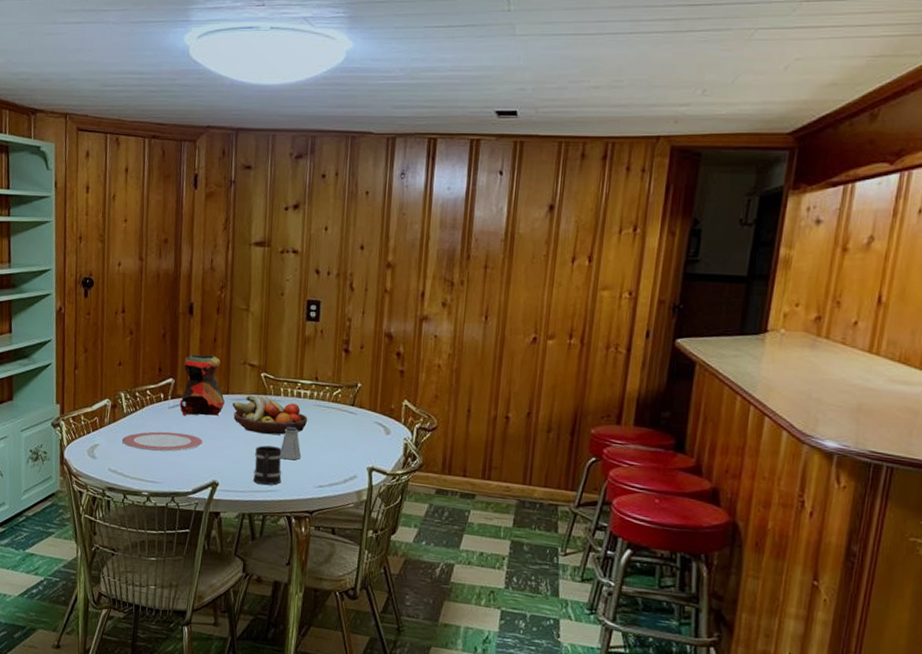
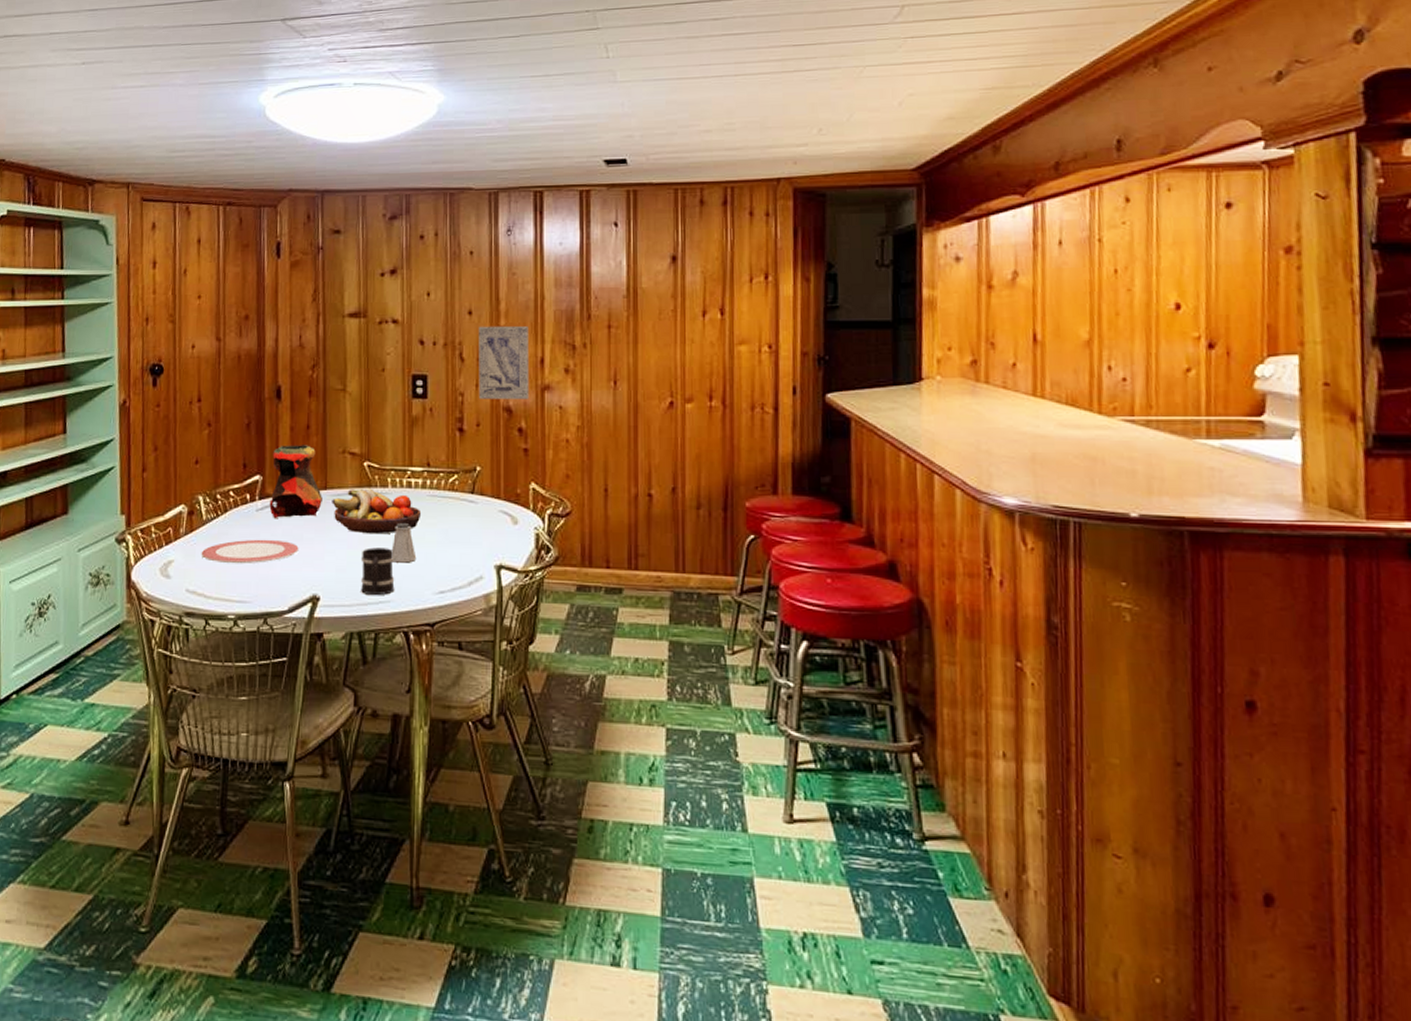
wall art: none [364,260,413,327] -> present [478,325,530,399]

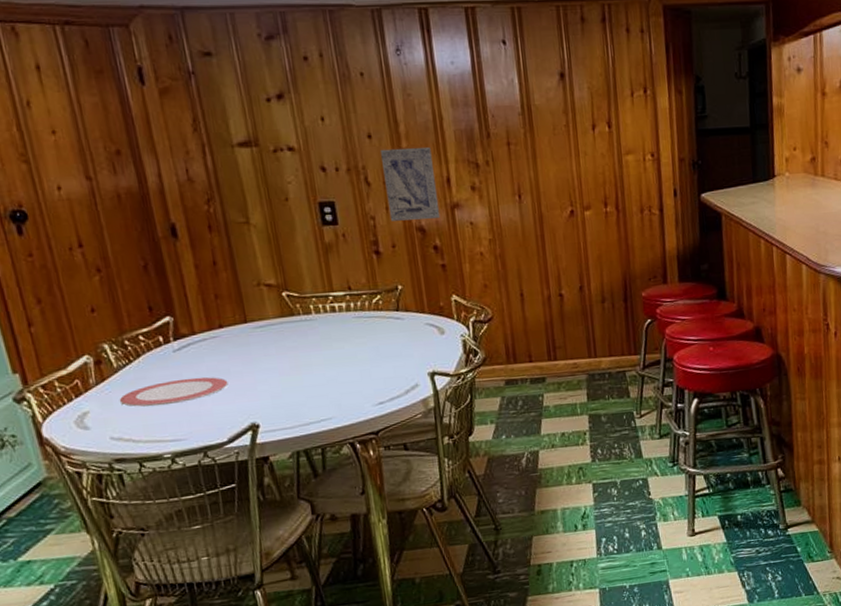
vase: present [269,445,322,518] -> none [179,281,245,357]
fruit bowl: present [332,488,422,535] -> none [254,317,350,360]
mug: present [360,547,395,595] -> none [295,370,335,415]
saltshaker: present [391,522,417,563] -> none [325,344,352,383]

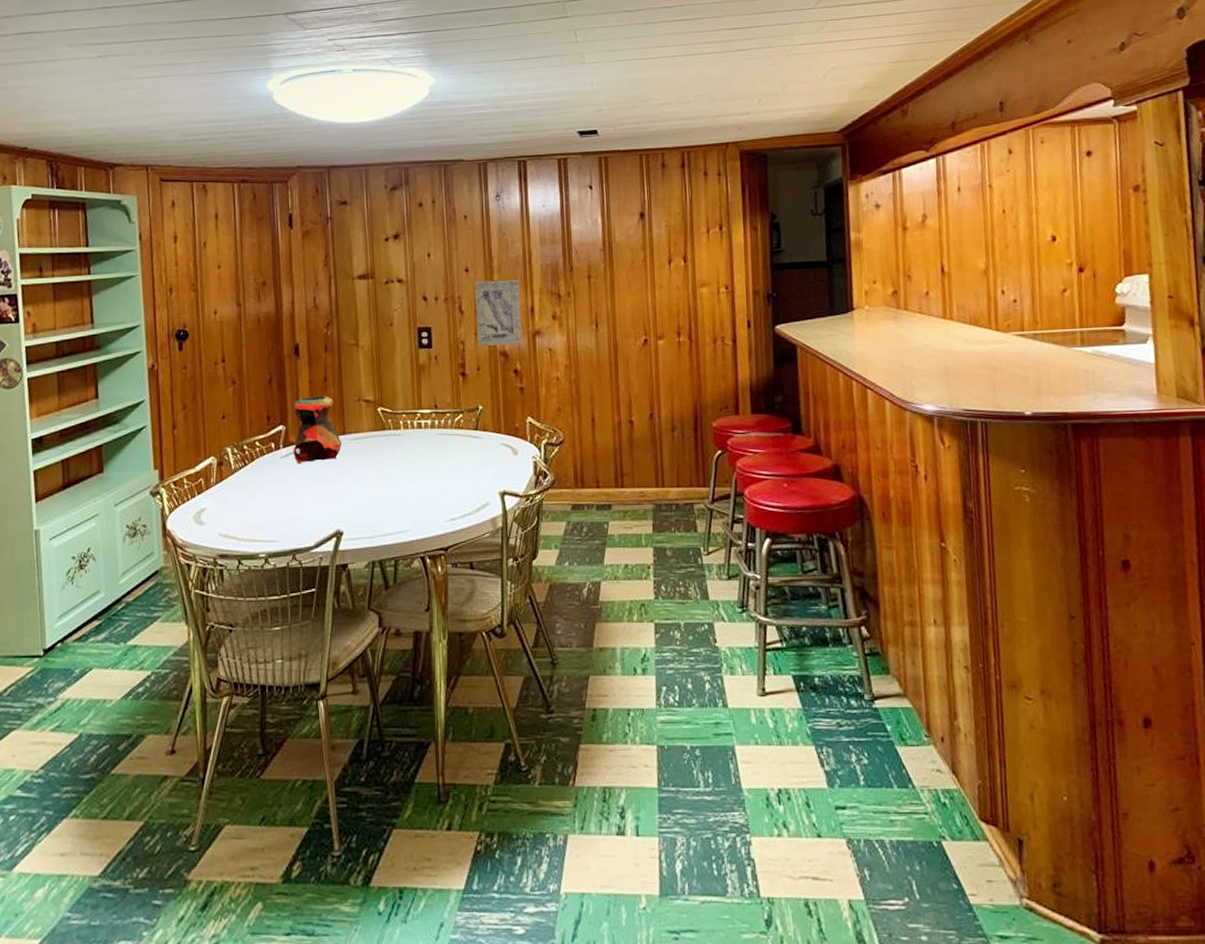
plate: present [119,377,228,407] -> none [231,483,322,508]
vase: none [179,281,245,357] -> present [293,395,341,463]

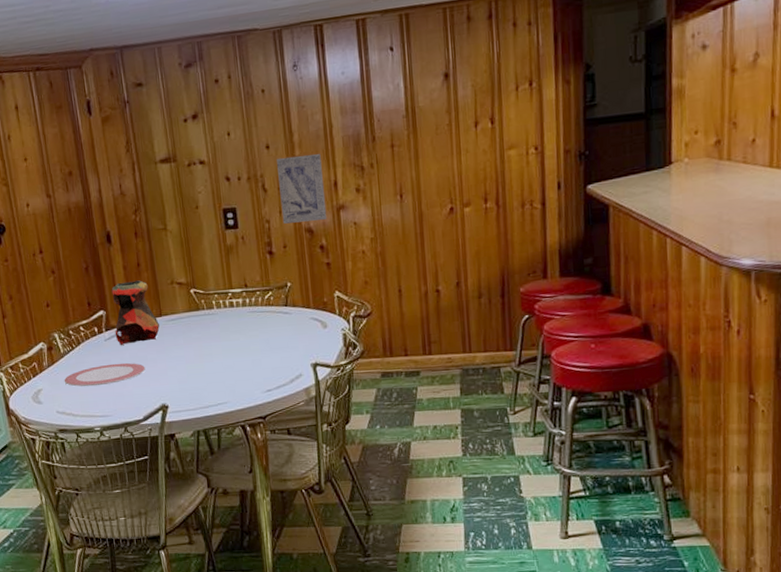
plate: none [231,483,322,508] -> present [64,363,145,387]

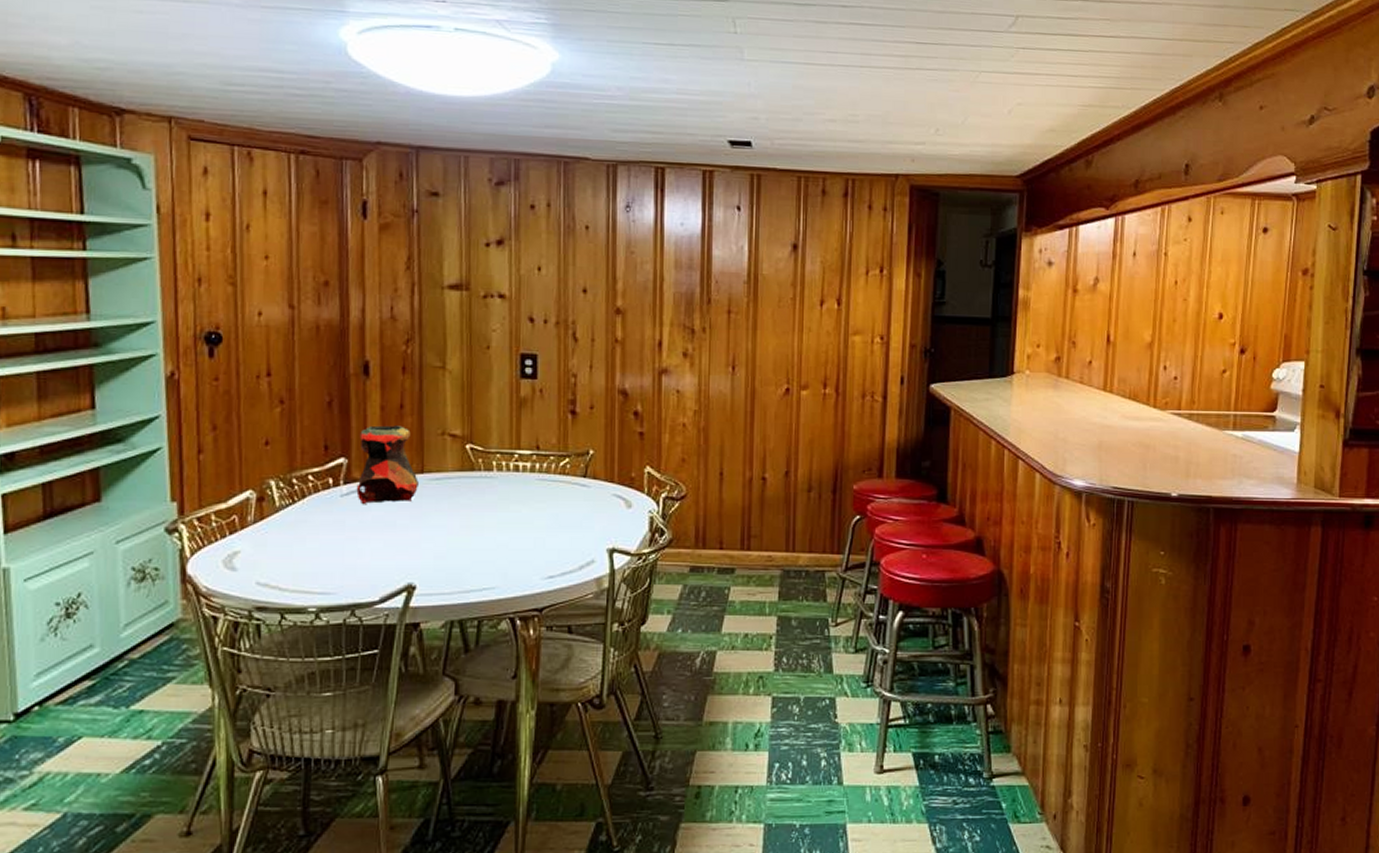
plate: present [64,363,145,387] -> none [274,526,392,554]
wall art: present [276,154,327,224] -> none [592,305,647,382]

